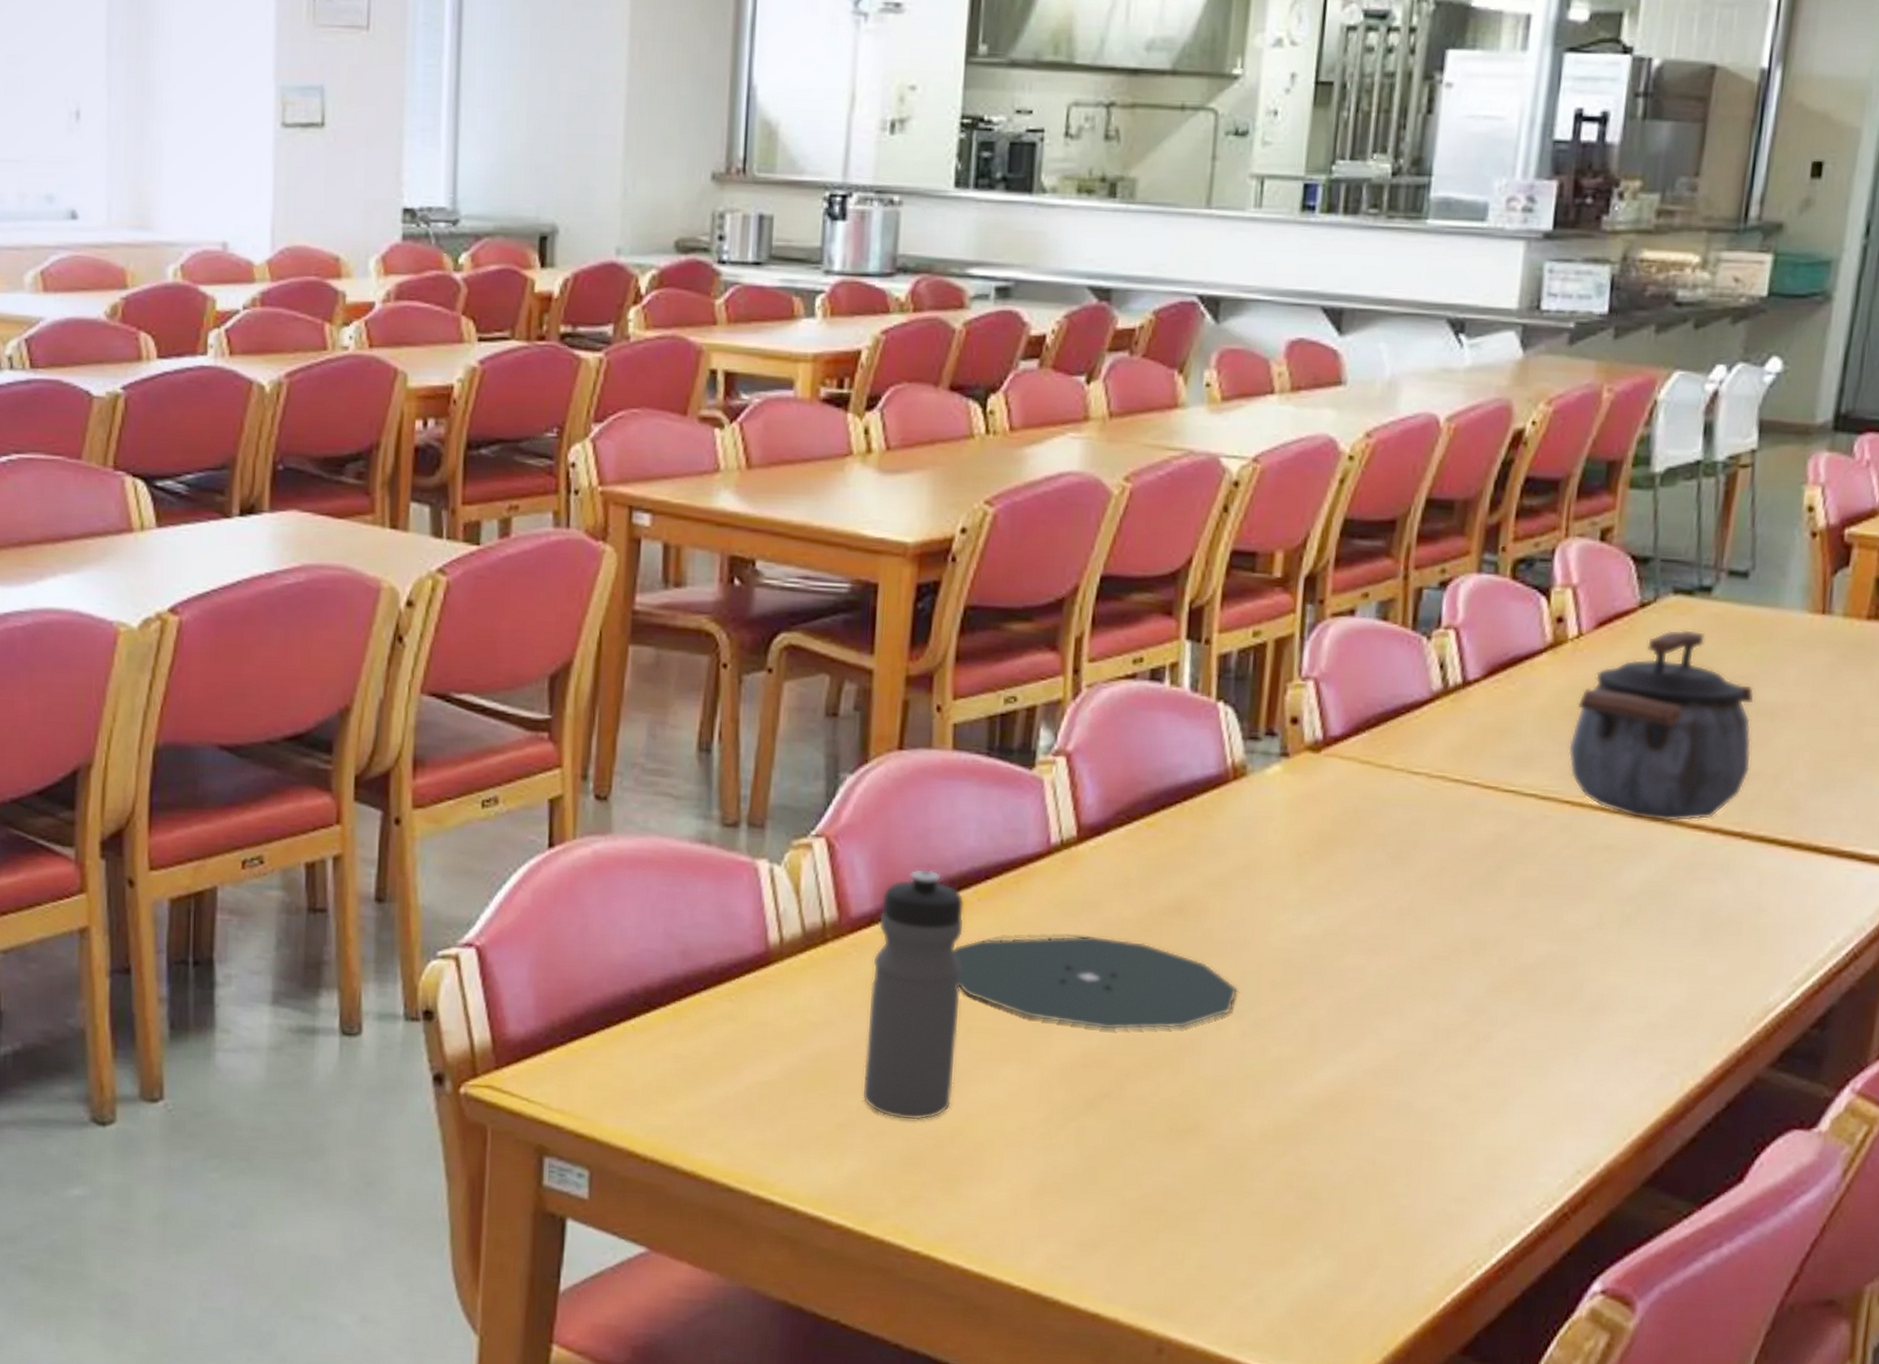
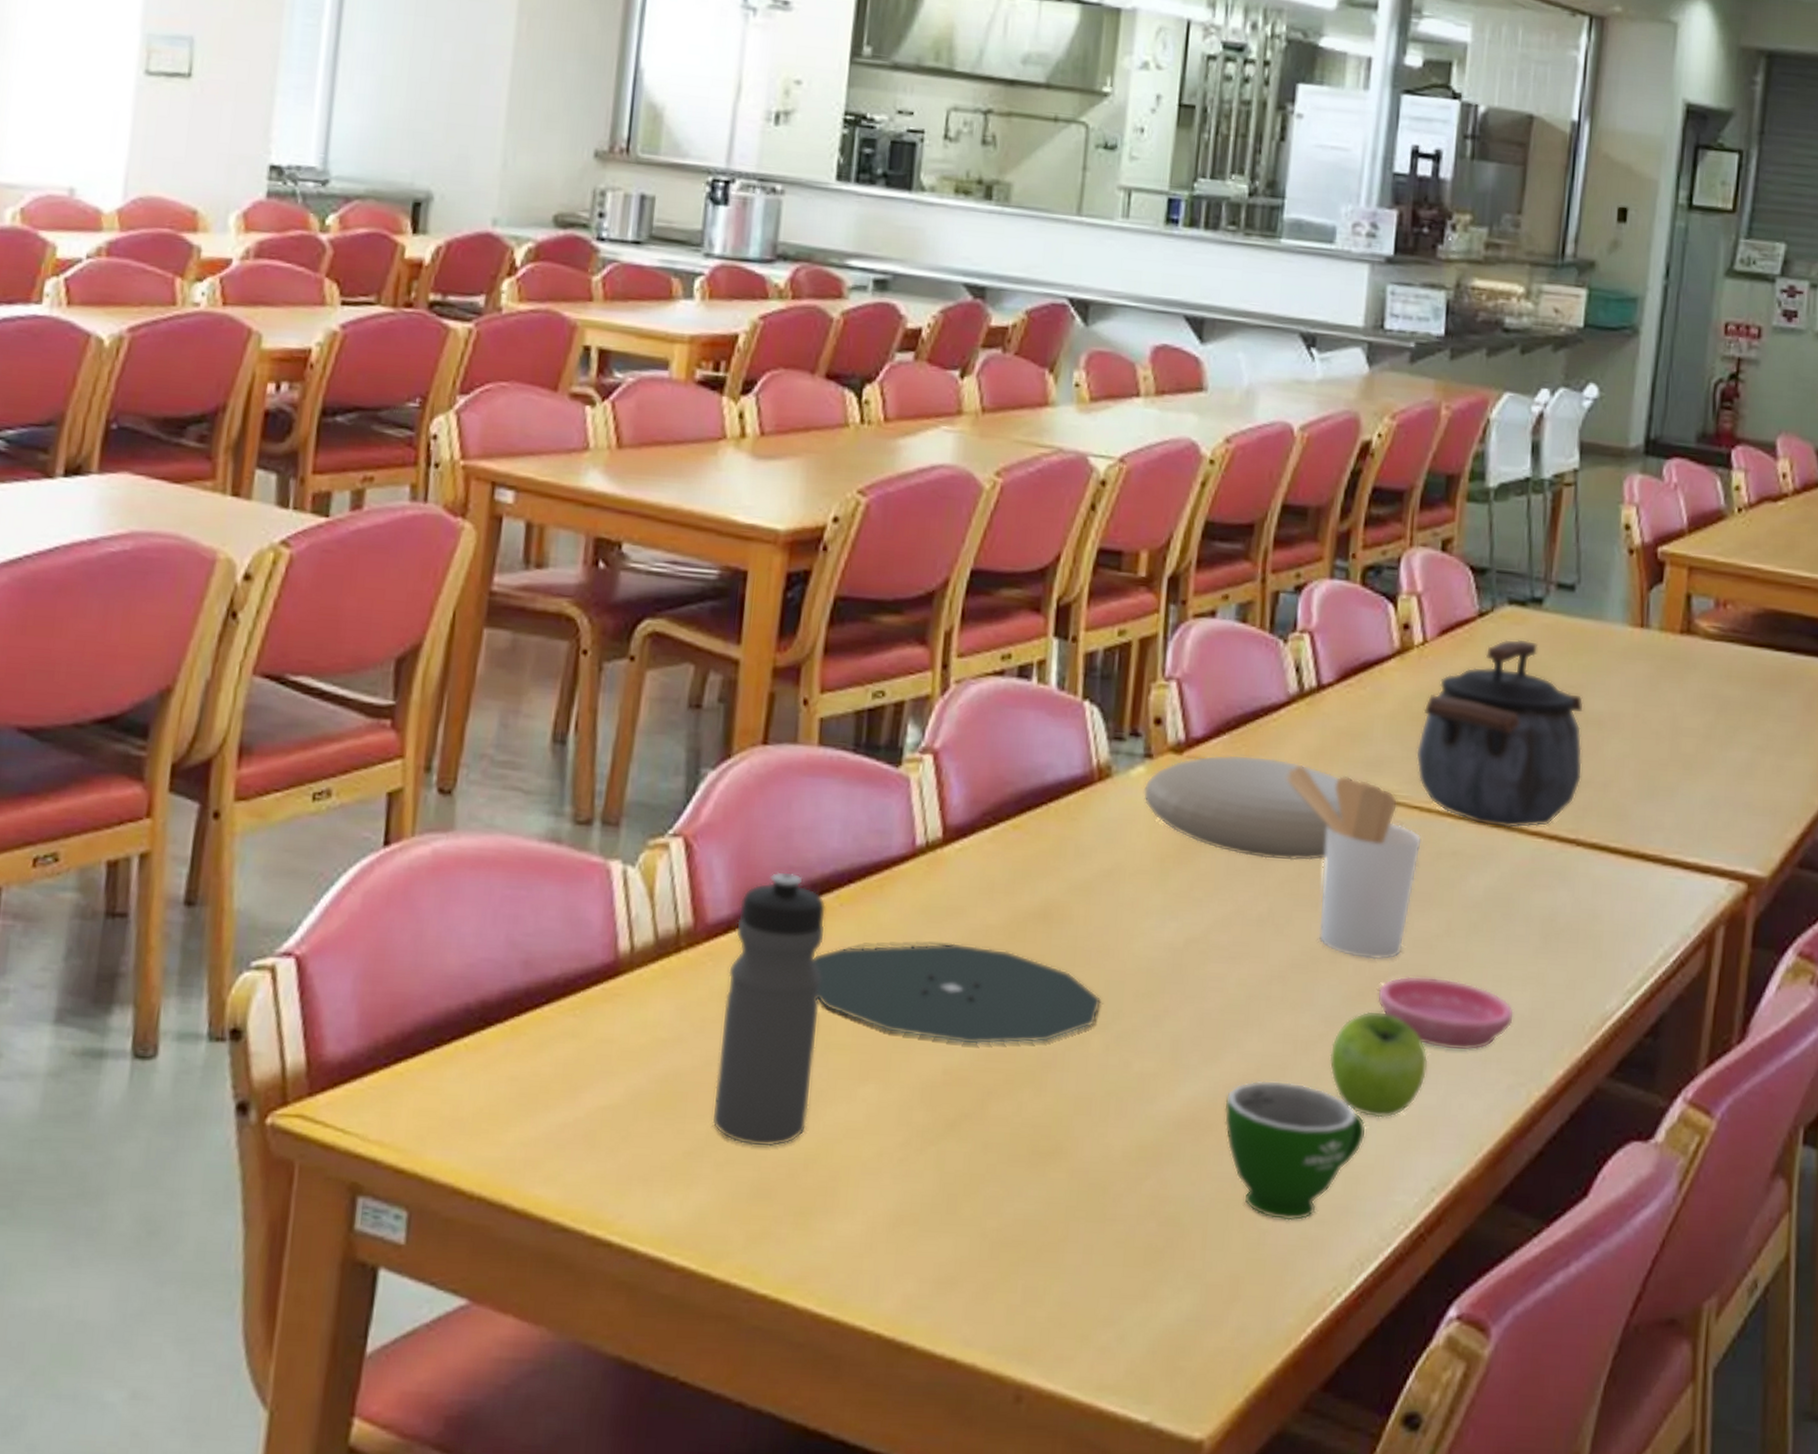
plate: none [1279,752,1488,856] -> present [1143,754,1342,862]
teacup: none [1362,1065,1509,1198] -> present [1224,1080,1366,1221]
utensil holder: none [1428,762,1574,952] -> present [1285,765,1423,960]
fruit: none [1471,1000,1576,1104] -> present [1329,1010,1428,1118]
saucer: none [1522,967,1669,1041] -> present [1377,975,1515,1051]

